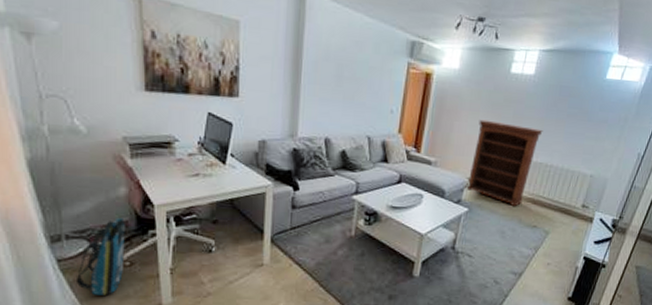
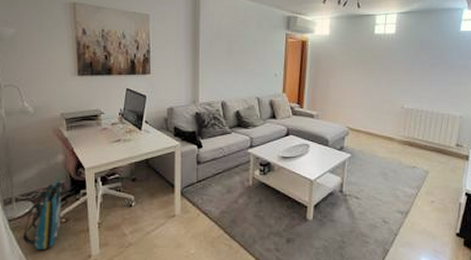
bookshelf: present [465,119,543,207] -> none [346,75,410,150]

